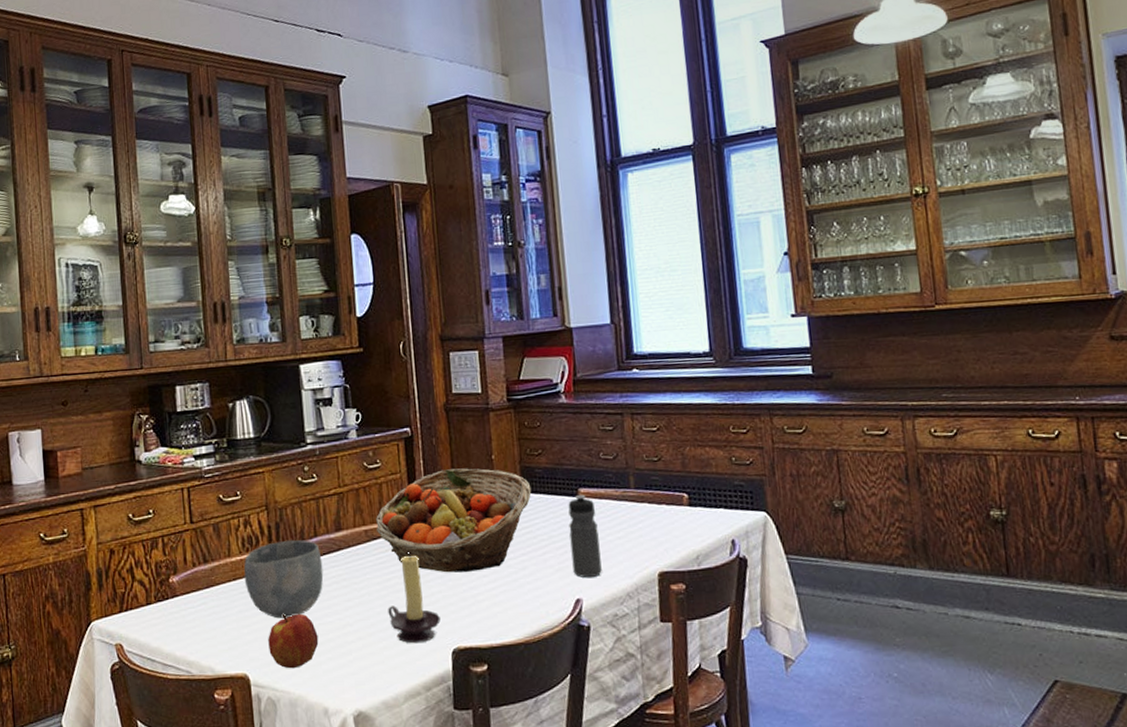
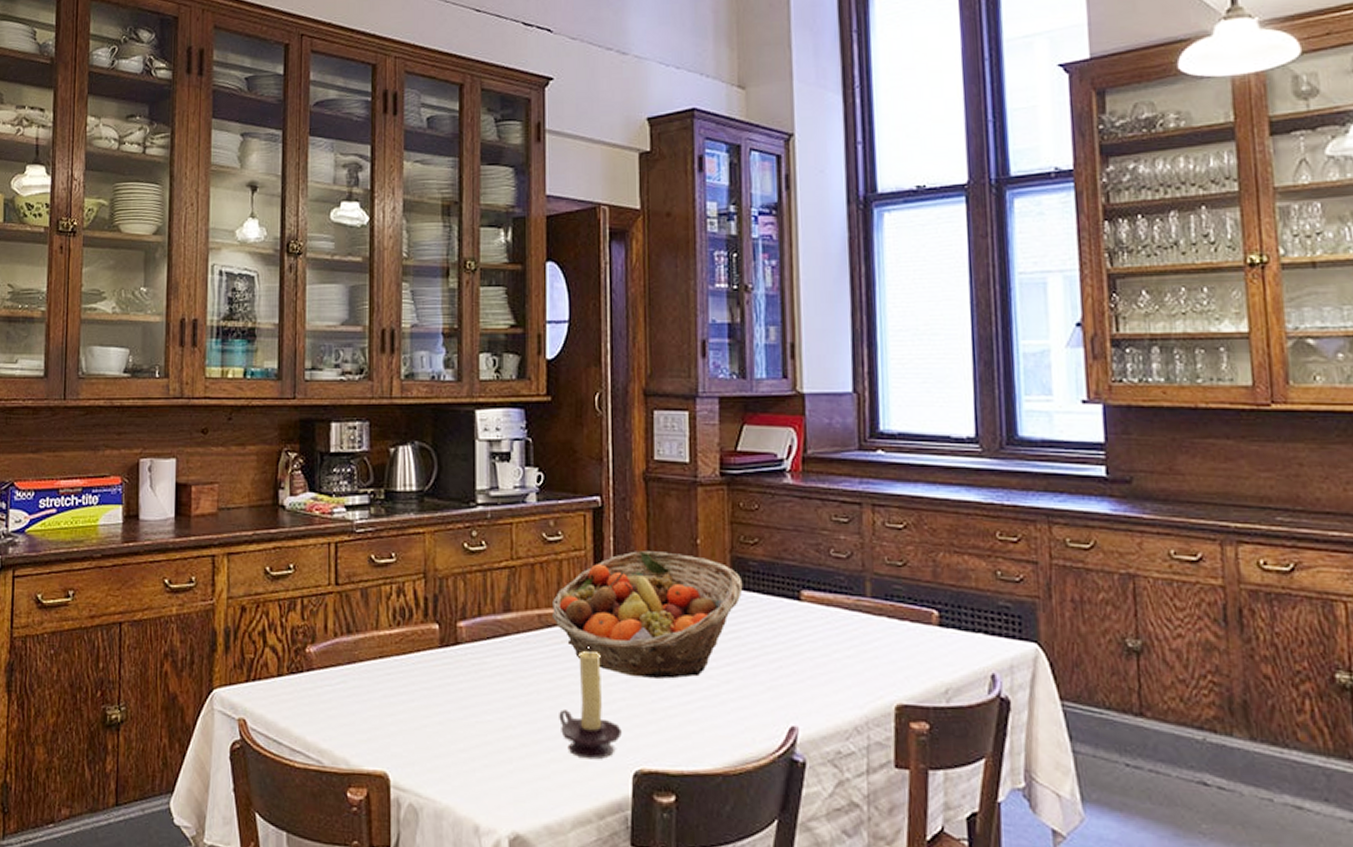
bowl: present [243,539,324,619] -> none [392,616,485,711]
apple: present [268,613,319,669] -> none [415,704,474,773]
water bottle: present [568,494,602,577] -> none [786,597,825,702]

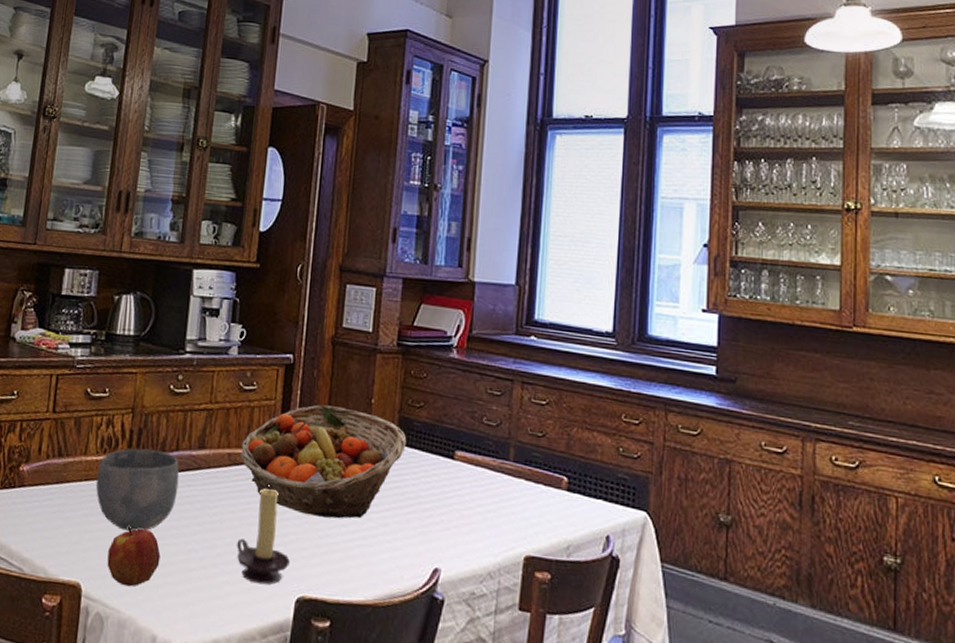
bowl: none [392,616,485,711] -> present [95,448,180,532]
apple: none [415,704,474,773] -> present [107,525,161,587]

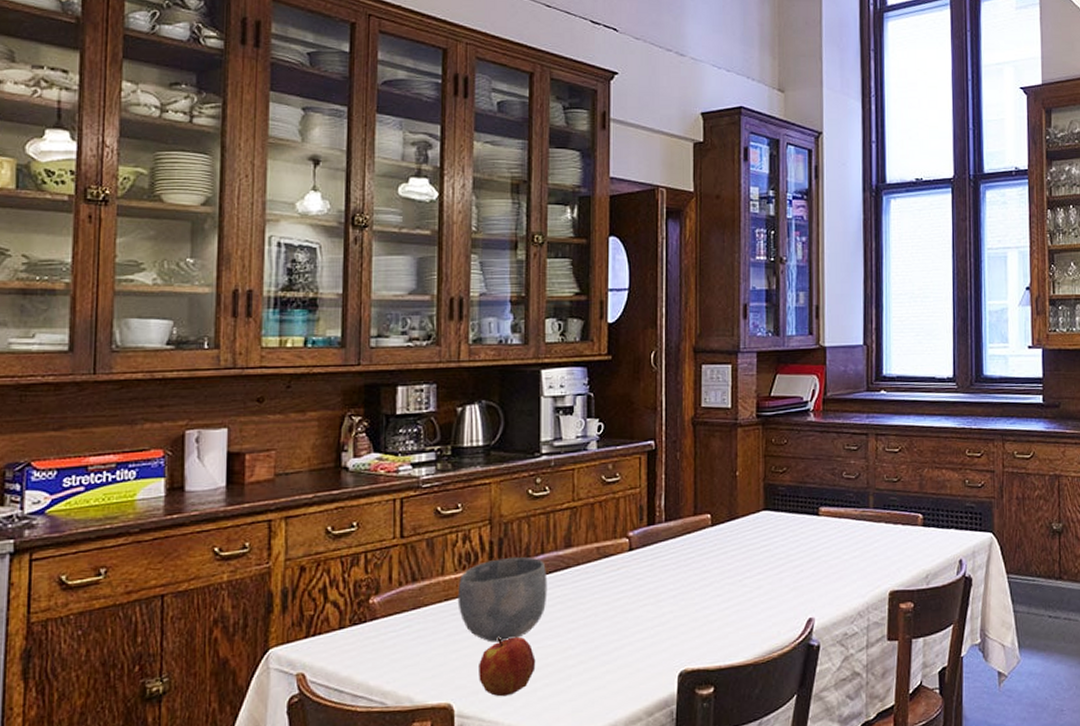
candle holder: present [237,483,290,585] -> none [614,569,669,667]
fruit basket: present [239,404,407,519] -> none [609,484,773,592]

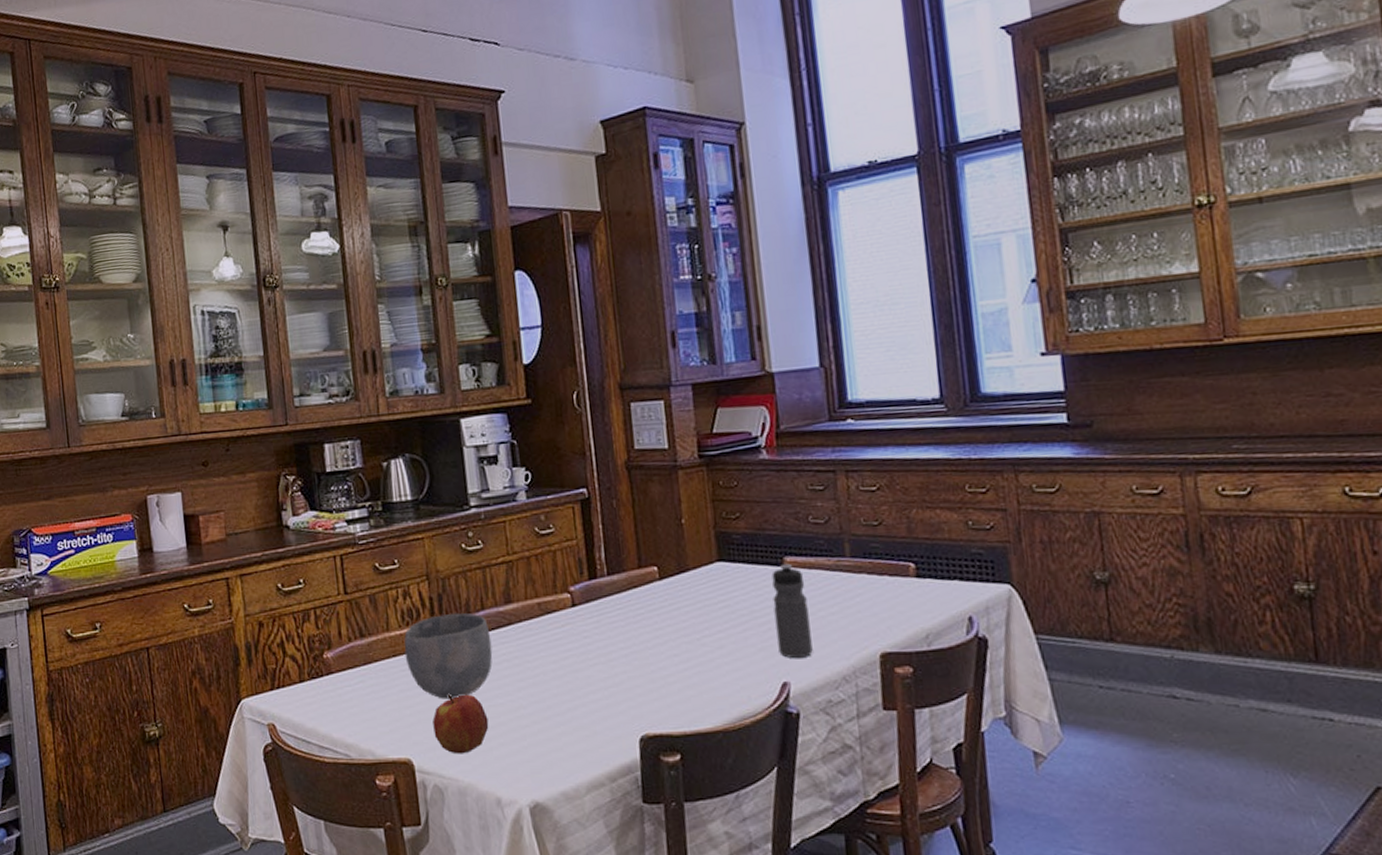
water bottle: none [807,513,836,597] -> present [771,563,813,658]

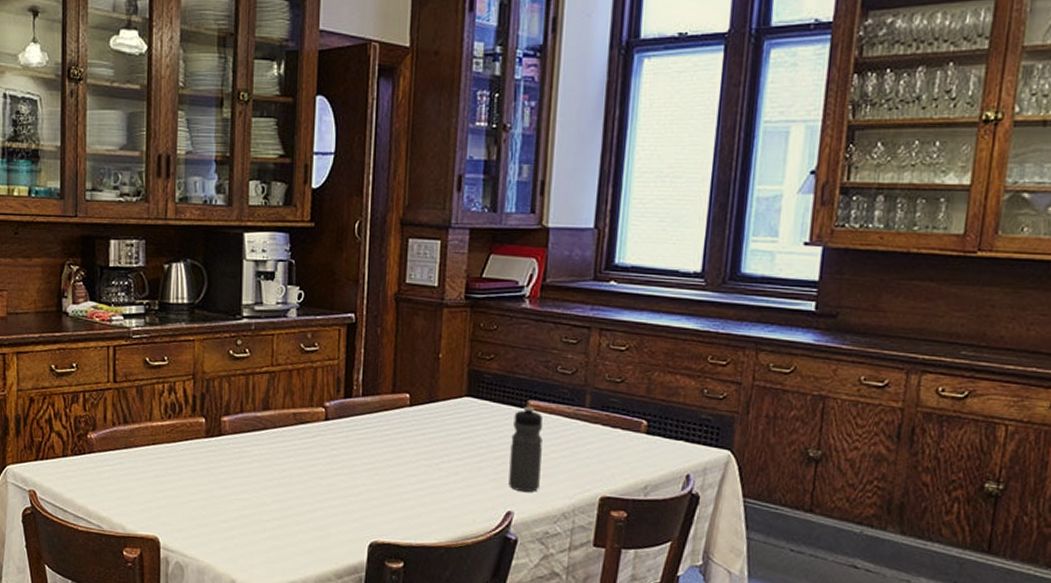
bowl: present [404,612,493,699] -> none [163,412,246,489]
apple: present [433,693,489,754] -> none [182,483,233,539]

